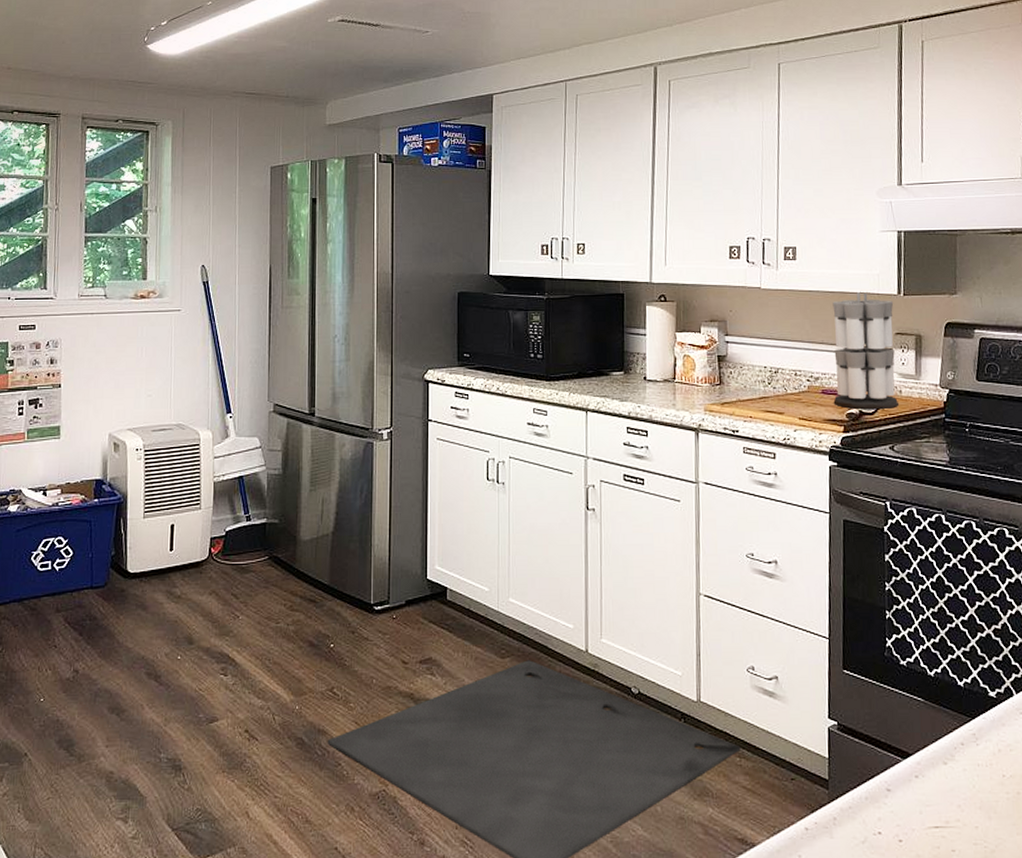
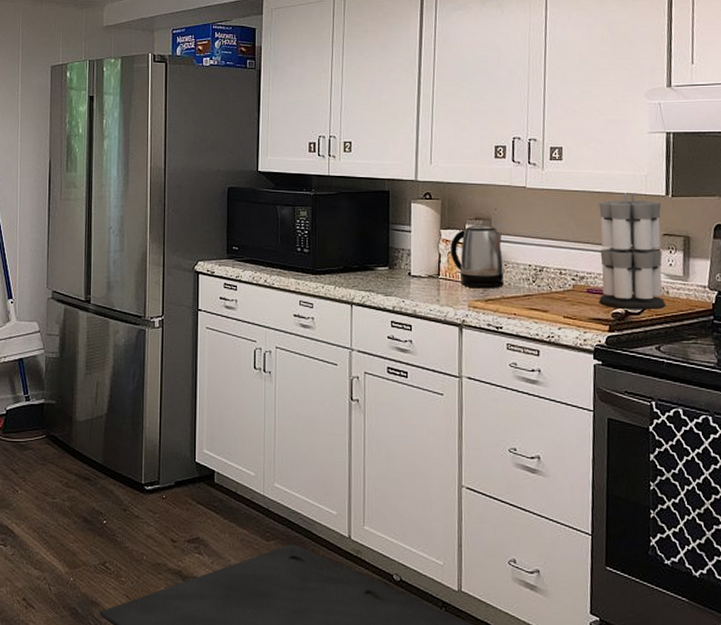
kettle: none [686,327,740,392] -> present [451,225,505,289]

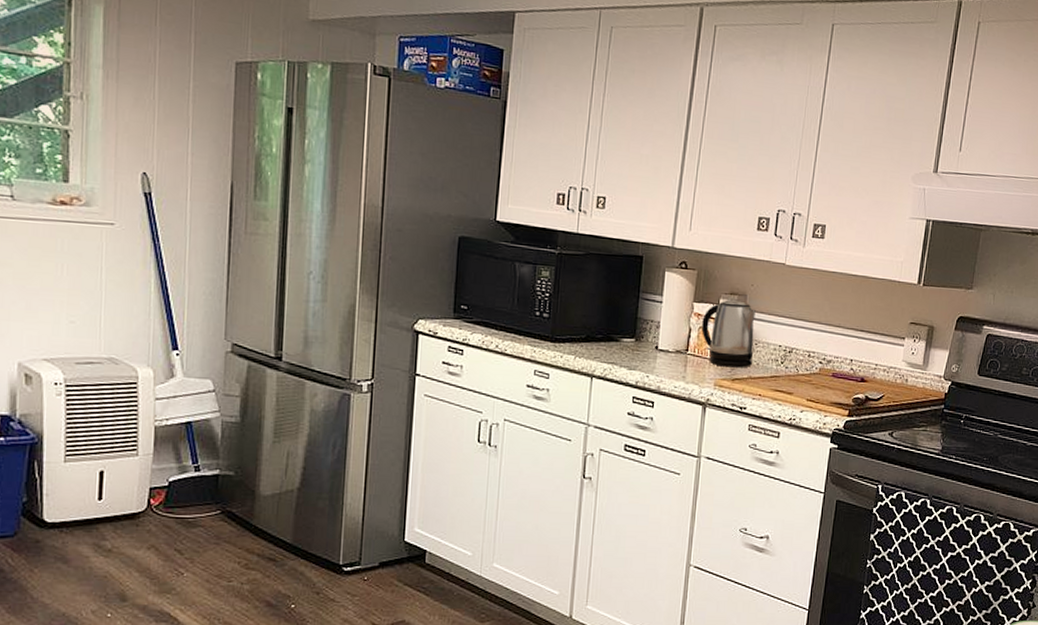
spice rack: present [598,192,665,309] -> none [842,277,913,396]

